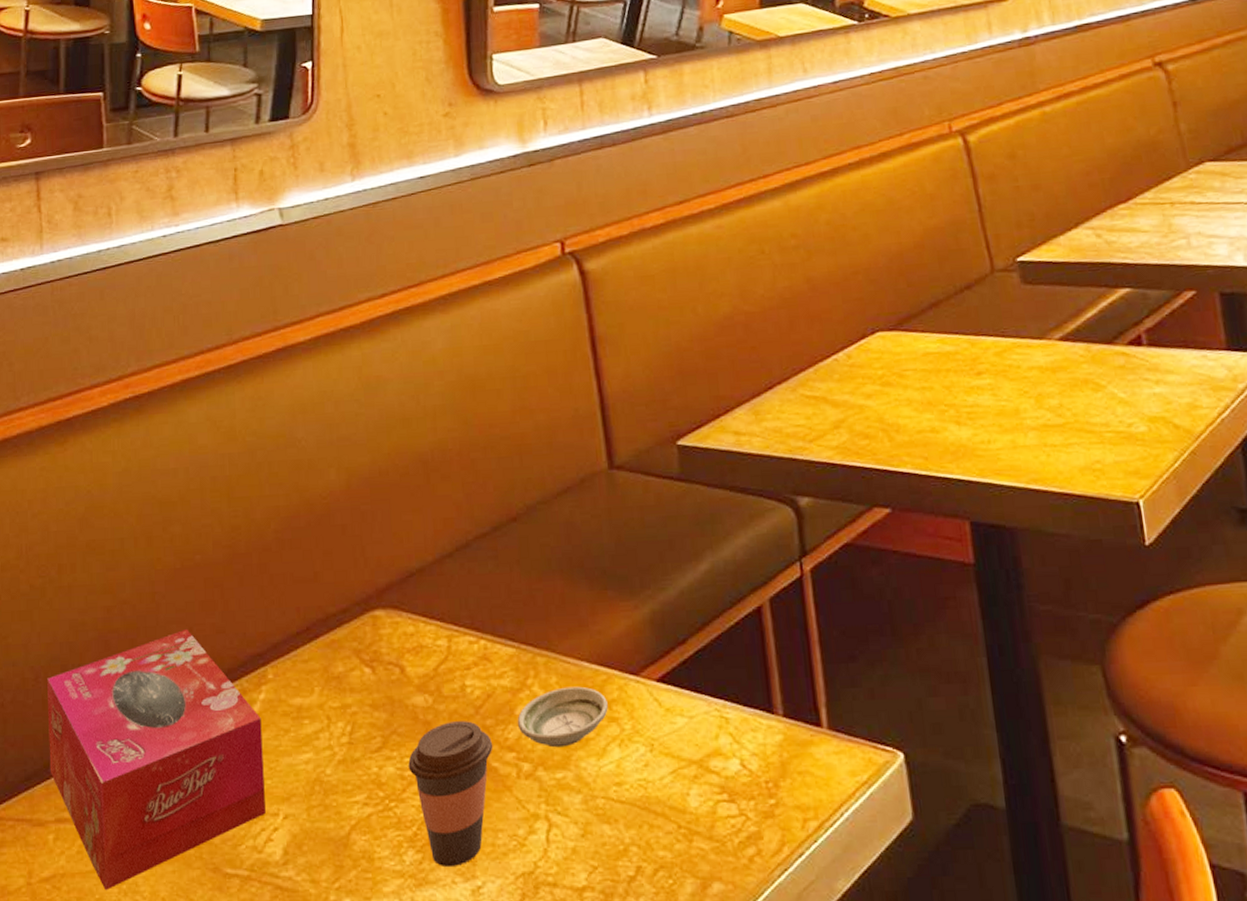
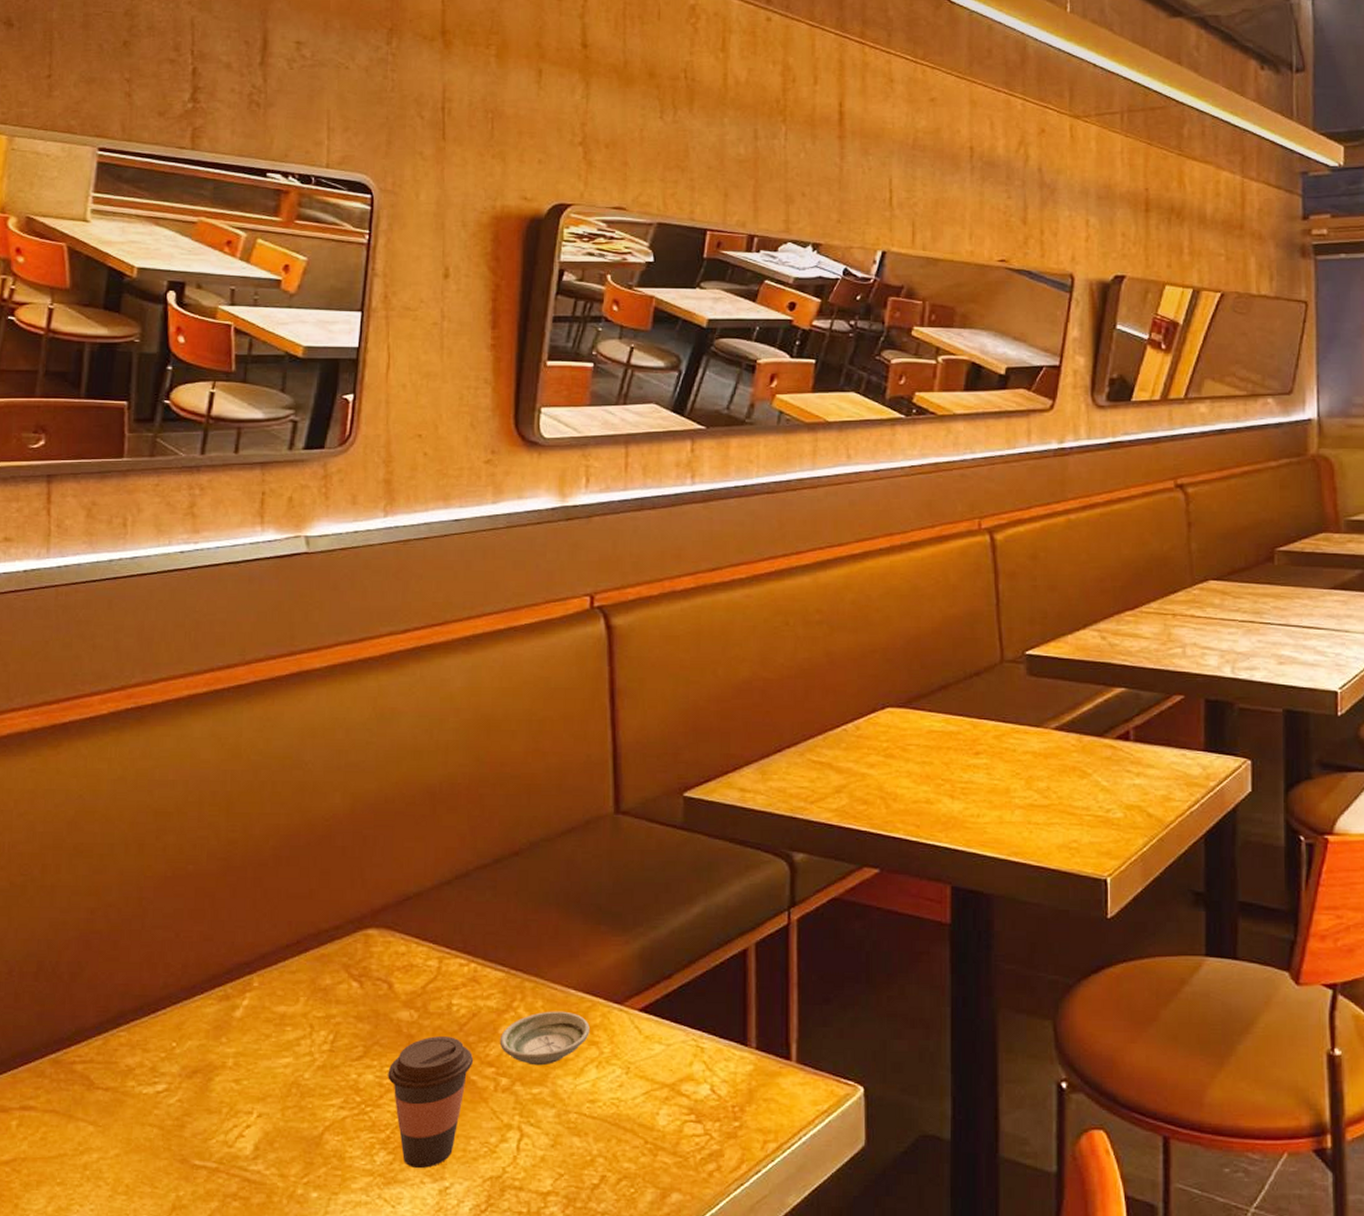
tissue box: present [47,628,266,890] -> none [17,934,243,1175]

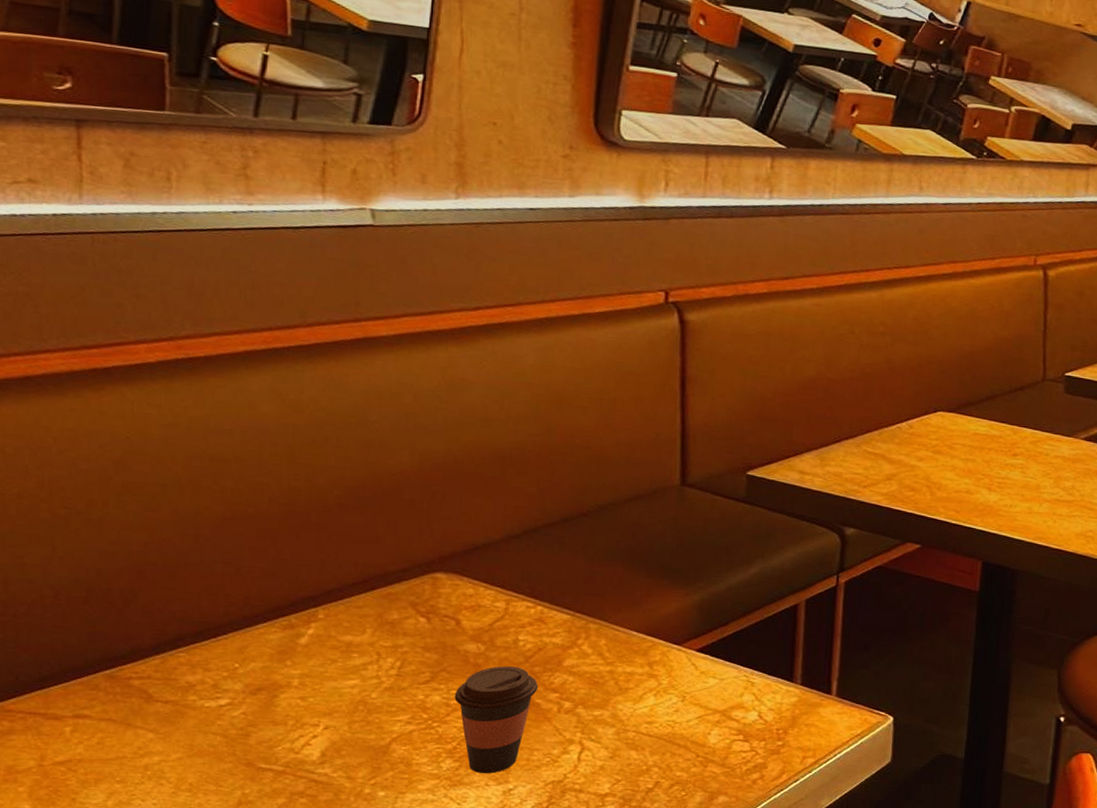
saucer: present [499,1011,590,1066] -> none [563,648,650,693]

